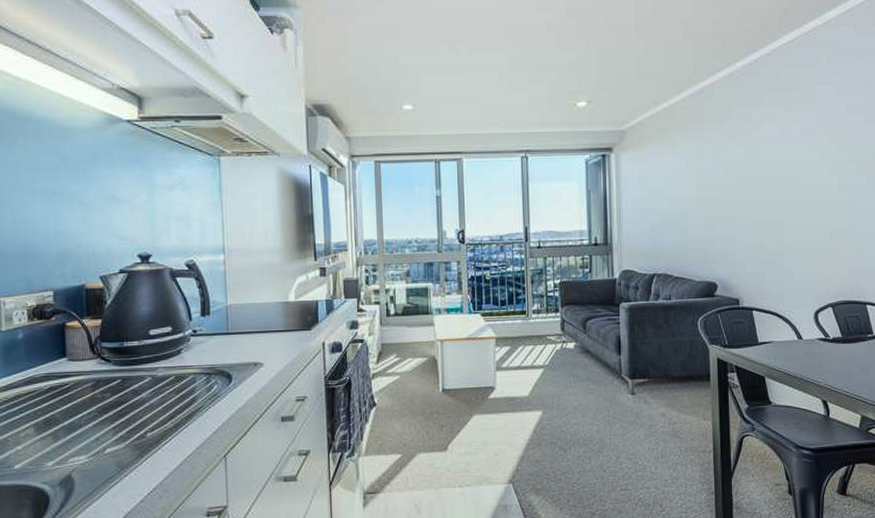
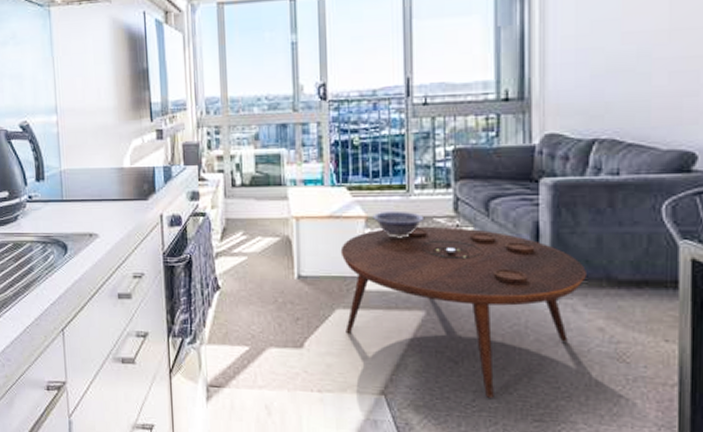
coffee table: none [476,342,652,476] -> present [340,226,586,398]
decorative bowl: none [501,331,540,353] -> present [373,210,425,238]

